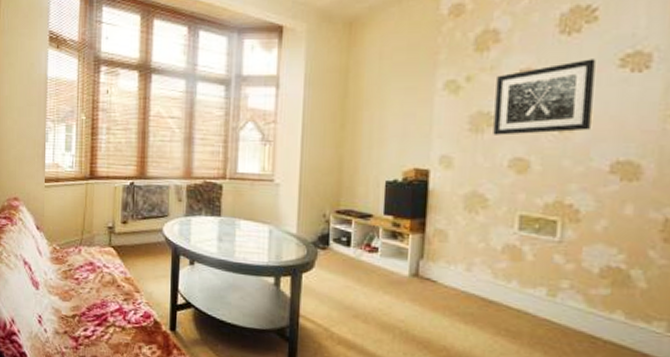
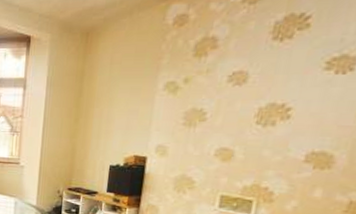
wall art: present [493,59,596,136] -> none [204,62,303,129]

